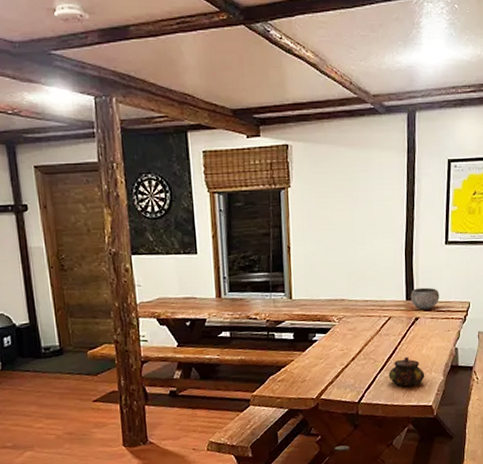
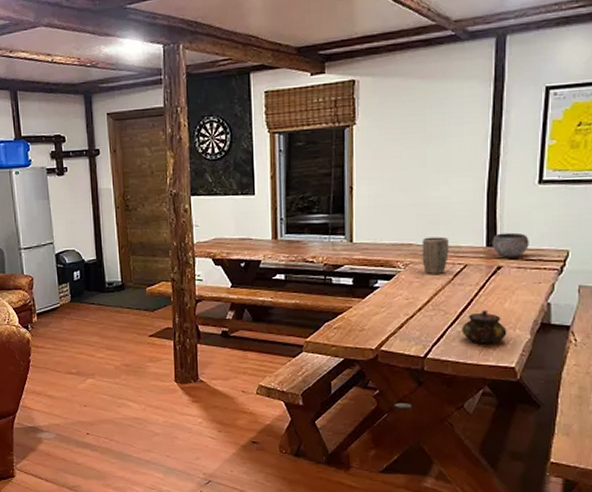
plant pot: none [352,292,376,327] -> present [422,237,449,275]

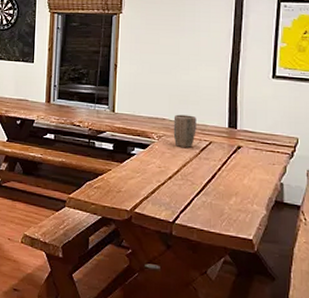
teapot: present [461,309,507,343] -> none [206,183,246,216]
bowl: present [492,232,529,257] -> none [233,117,265,140]

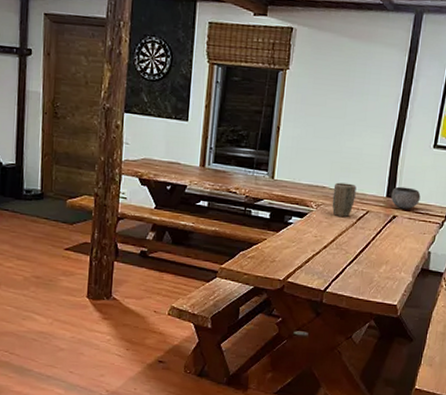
bowl: none [233,117,265,140] -> present [390,186,421,209]

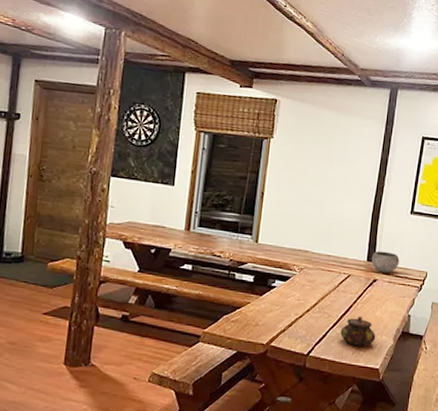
plant pot: present [332,182,357,218] -> none [314,246,338,281]
teapot: none [358,252,395,283] -> present [340,316,376,346]

